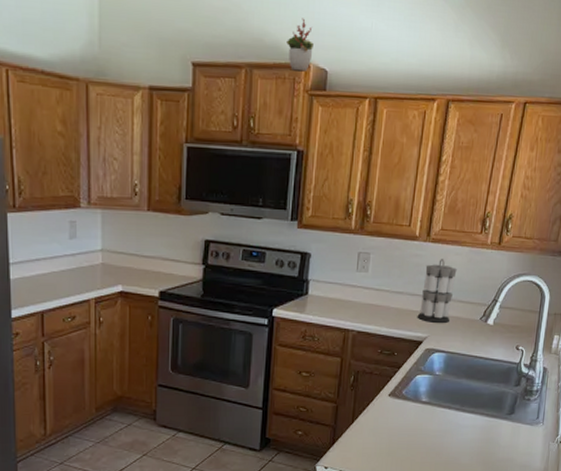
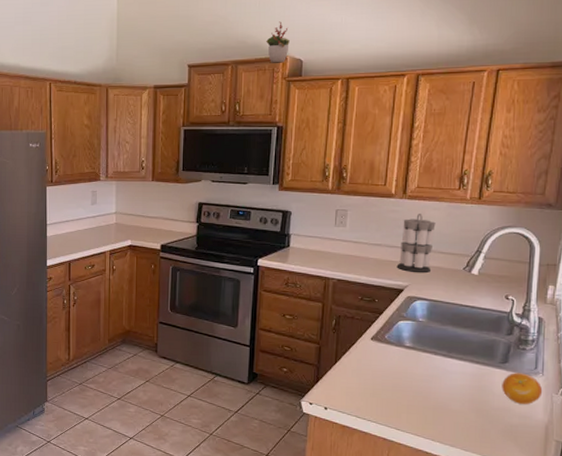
fruit: none [507,423,542,454] -> present [502,373,543,404]

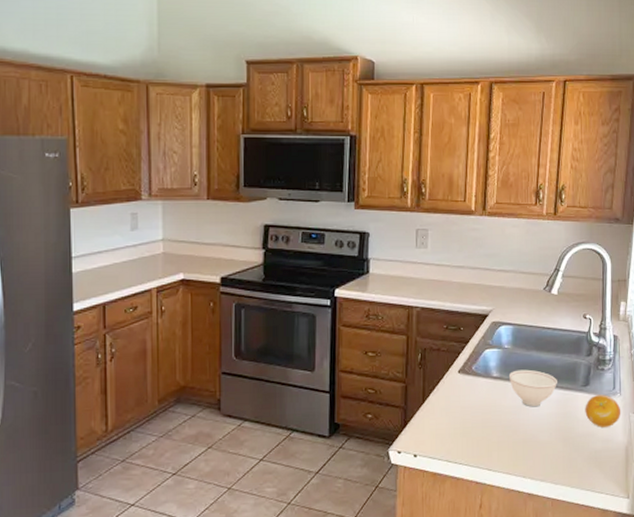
decorative plant: present [266,21,290,63] -> none [334,16,360,64]
spice rack: present [396,214,436,272] -> none [480,232,516,295]
bowl: none [421,342,474,378] -> present [508,369,558,407]

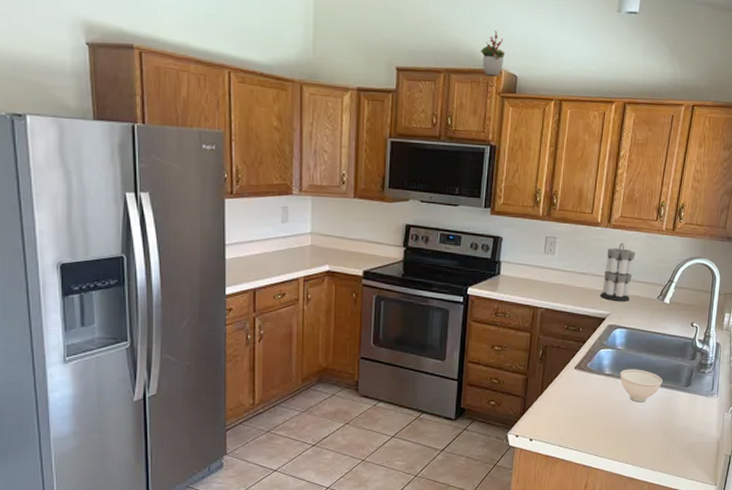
decorative plant: none [334,16,360,64] -> present [481,30,505,77]
spice rack: none [480,232,516,295] -> present [600,243,636,301]
fruit: present [585,394,621,427] -> none [684,395,717,423]

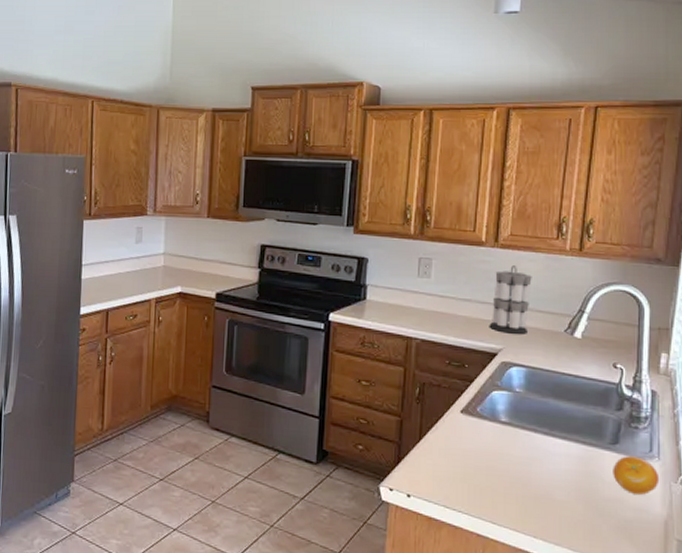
decorative plant: present [481,30,505,77] -> none [340,43,366,89]
bowl: present [619,369,664,403] -> none [519,417,580,461]
fruit: none [684,395,717,423] -> present [613,456,660,495]

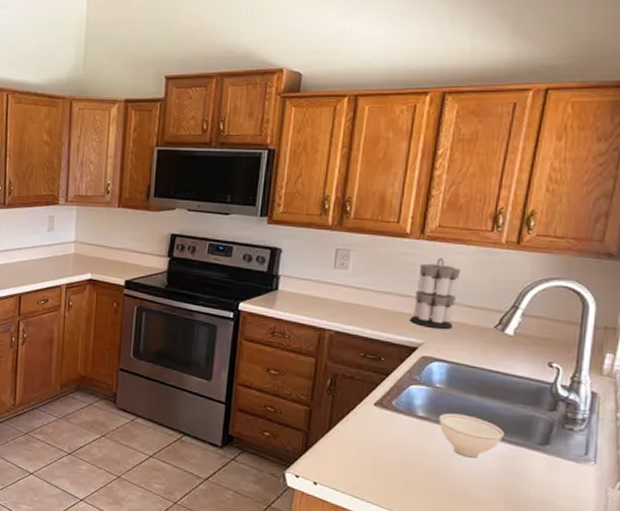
bowl: none [519,417,580,461] -> present [438,413,506,458]
fruit: present [613,456,660,495] -> none [540,457,595,498]

